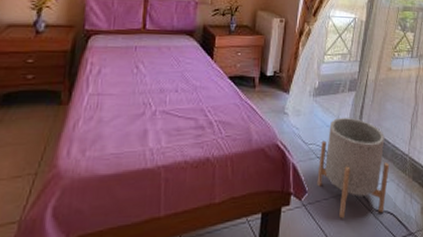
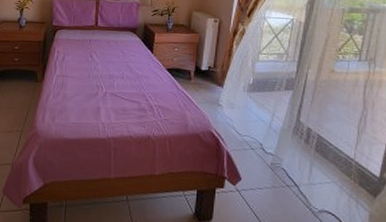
planter: present [317,117,390,219] -> none [251,114,332,212]

